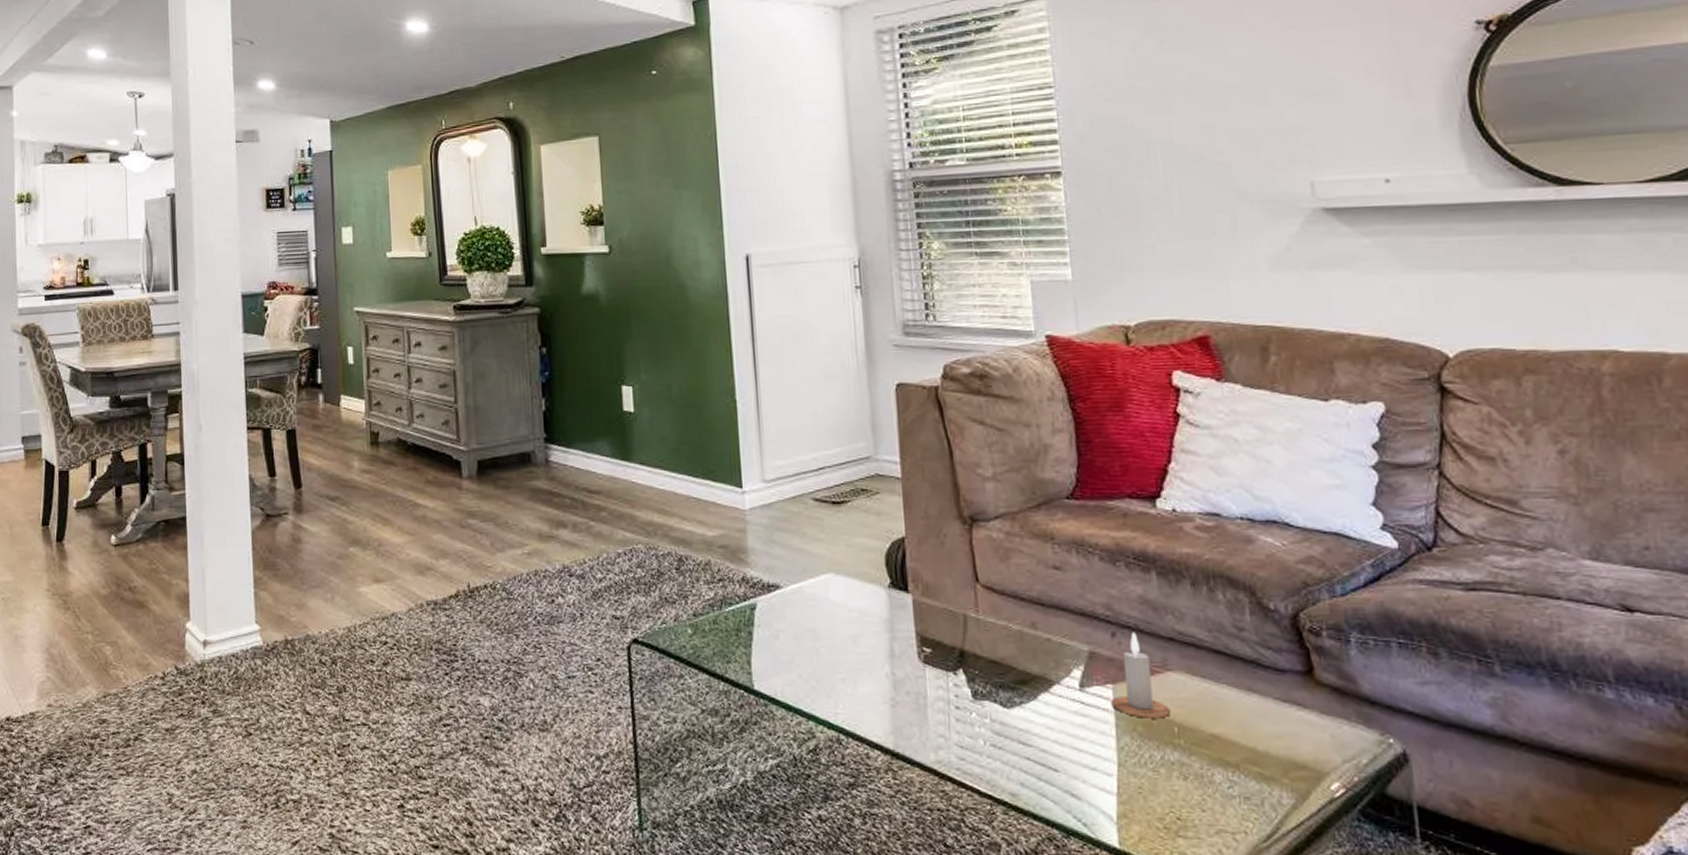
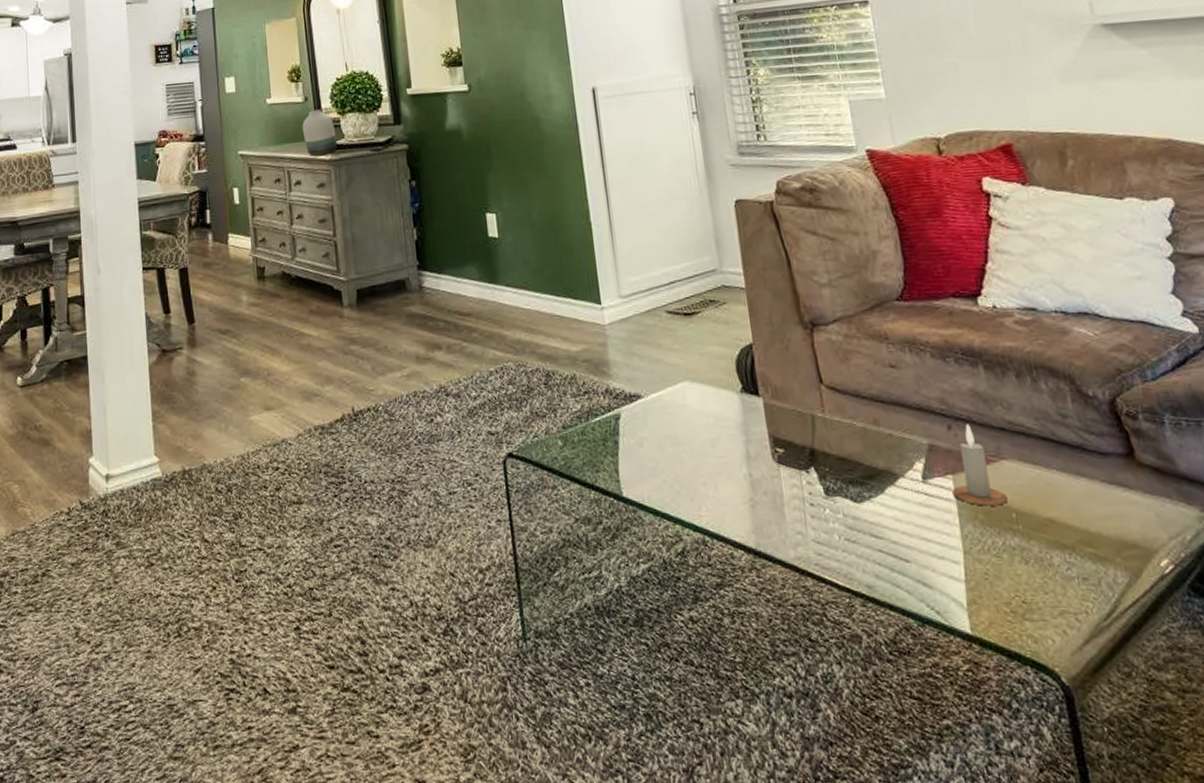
vase: none [424,266,462,318] -> present [302,110,337,157]

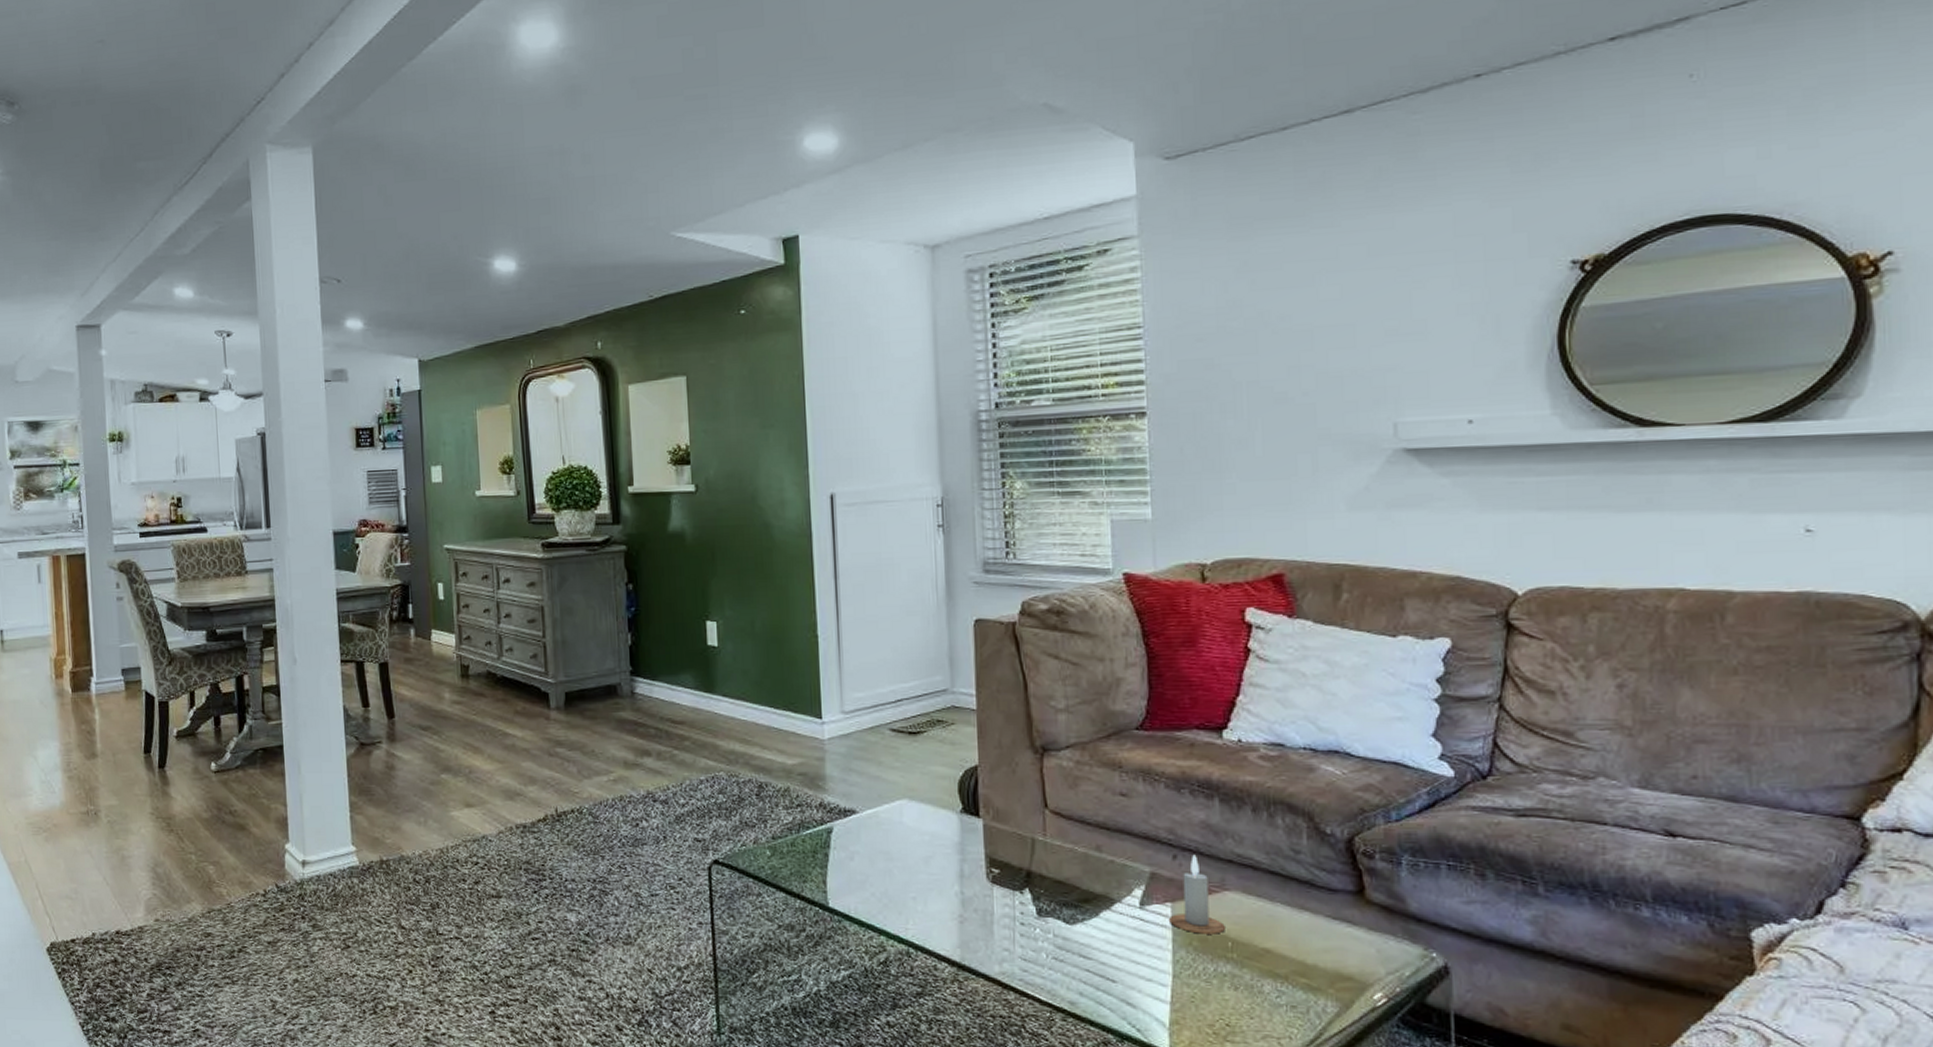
vase: present [302,110,337,157] -> none [513,505,550,555]

